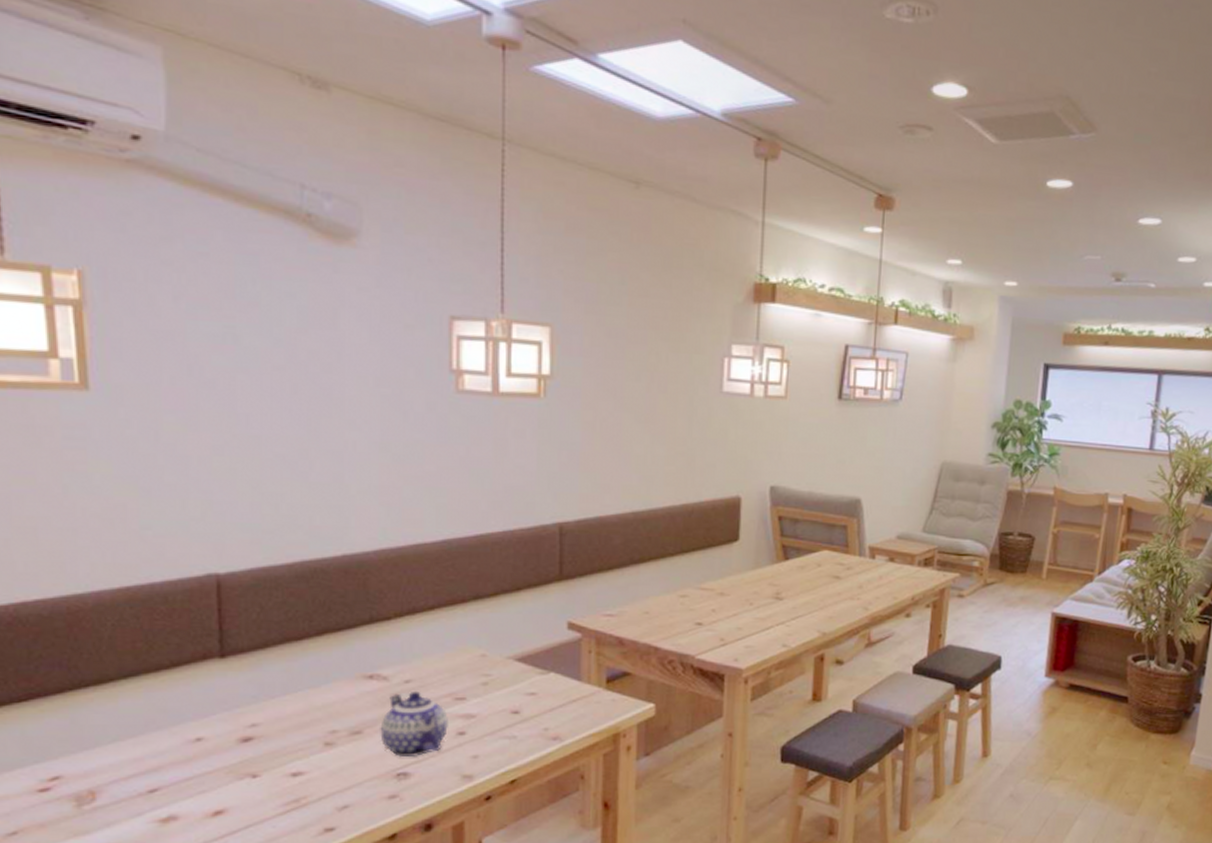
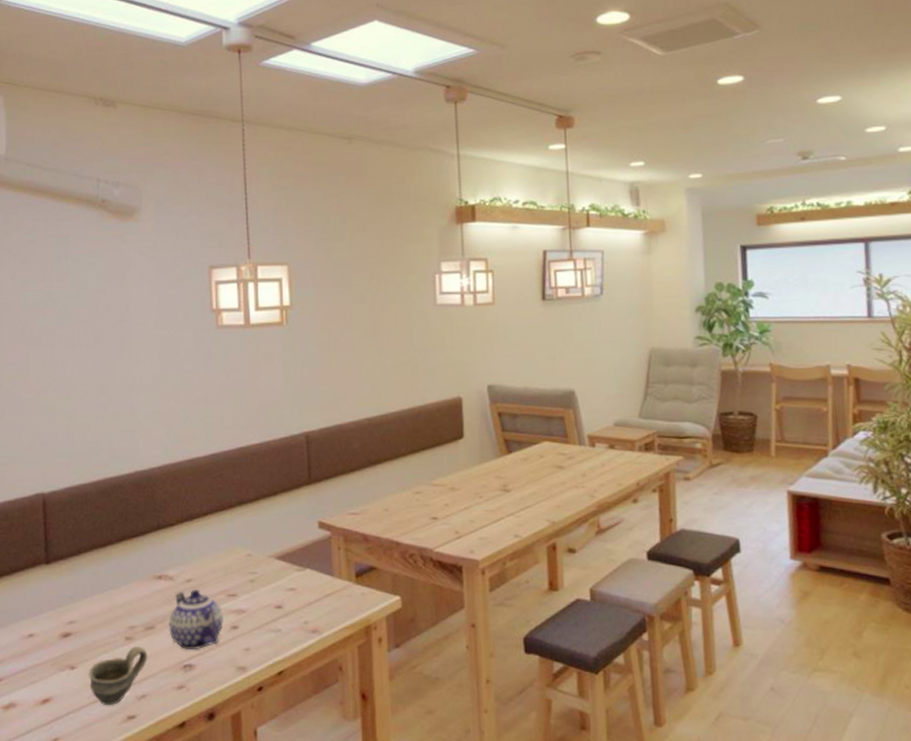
cup: none [275,751,352,817] -> present [88,645,148,705]

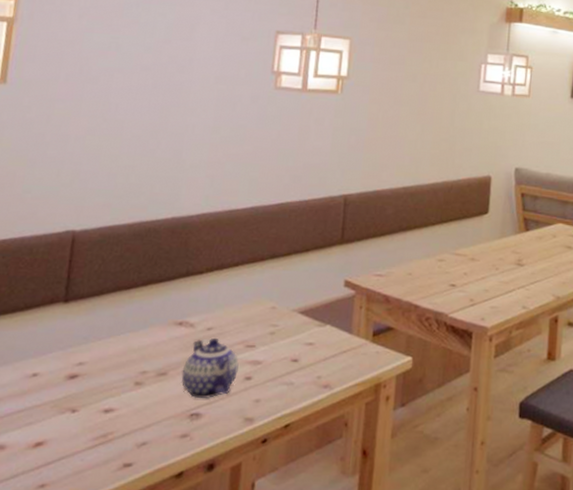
cup: present [88,645,148,705] -> none [88,391,156,451]

